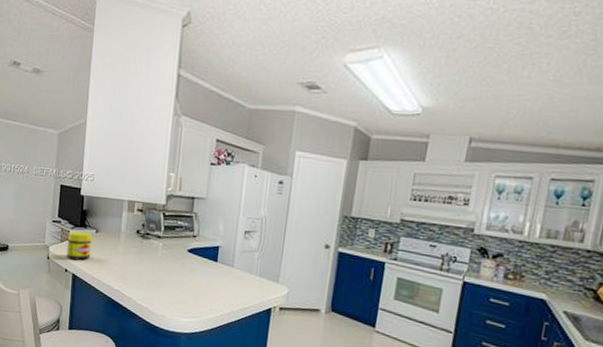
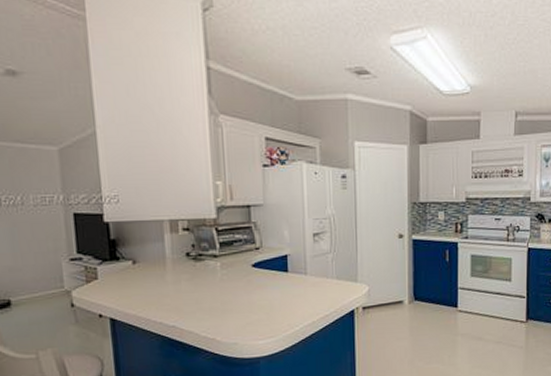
jar: present [66,231,93,260] -> none [95,265,131,301]

